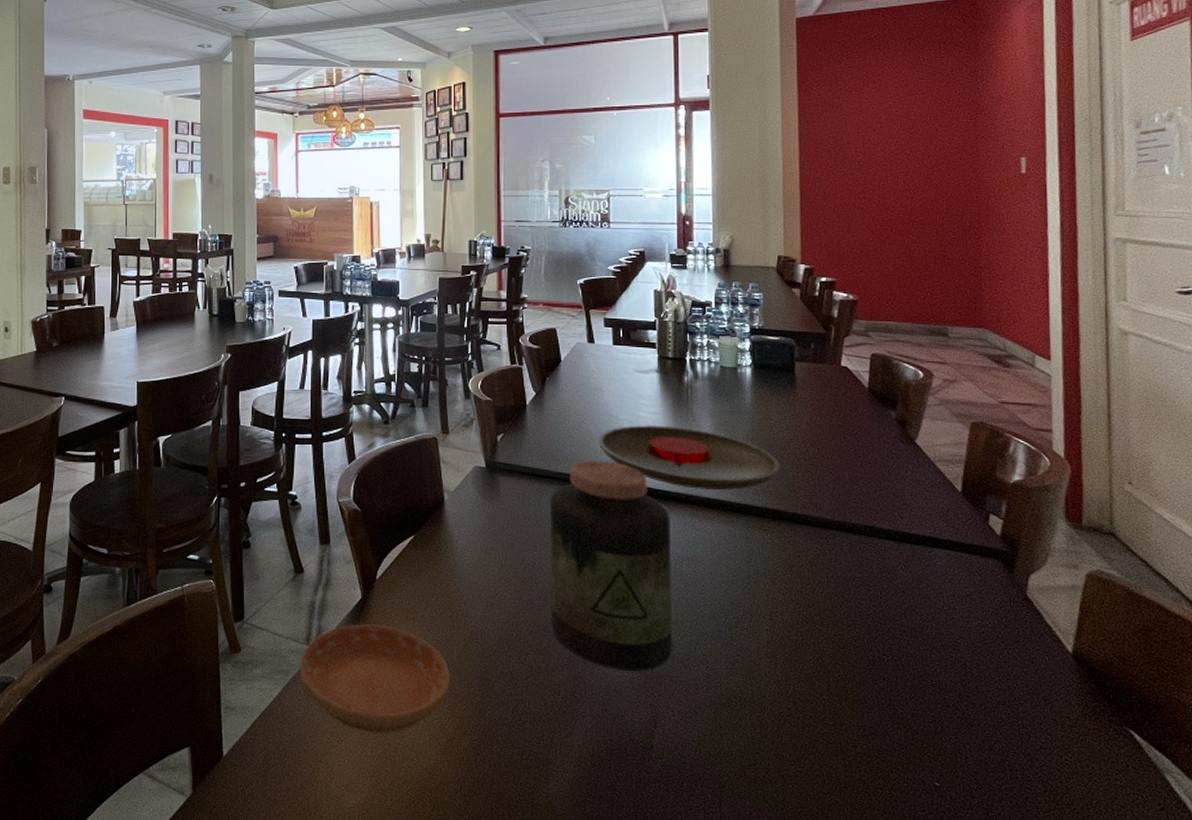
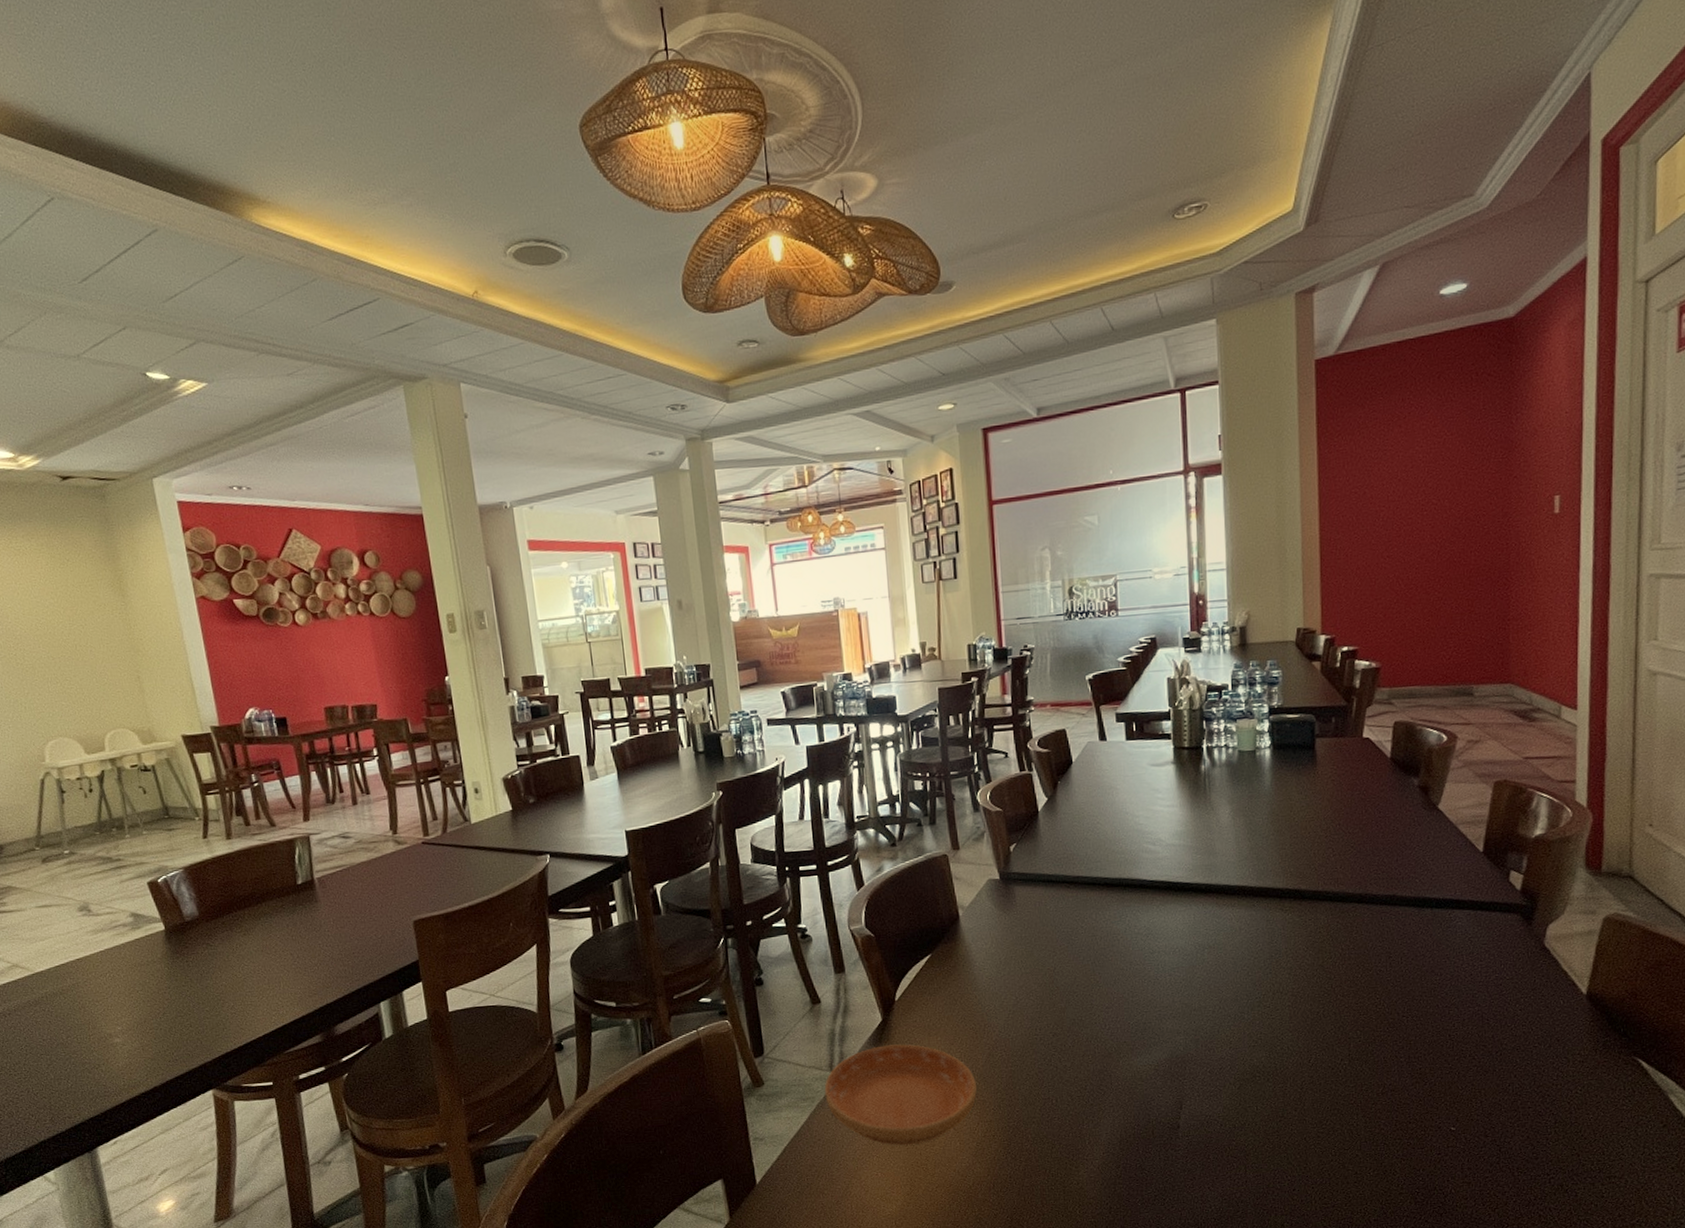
jar: present [549,460,672,672] -> none [1068,859,1196,1060]
plate: present [598,425,780,491] -> none [1114,817,1301,878]

